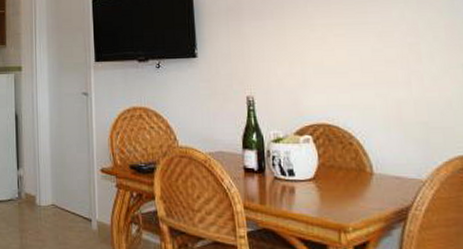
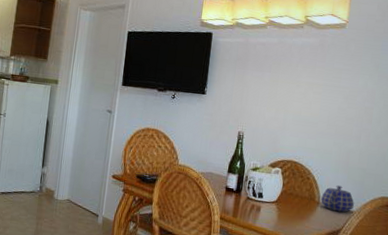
teapot: none [374,148,422,183] -> present [321,185,354,213]

